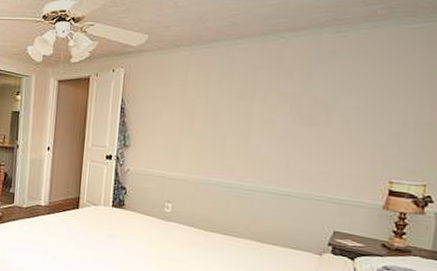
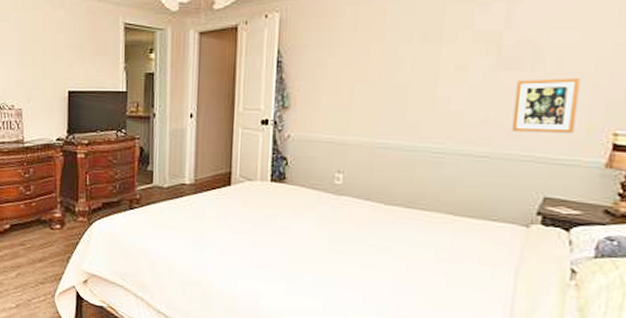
picture frame: none [308,134,364,180] -> present [511,78,581,133]

